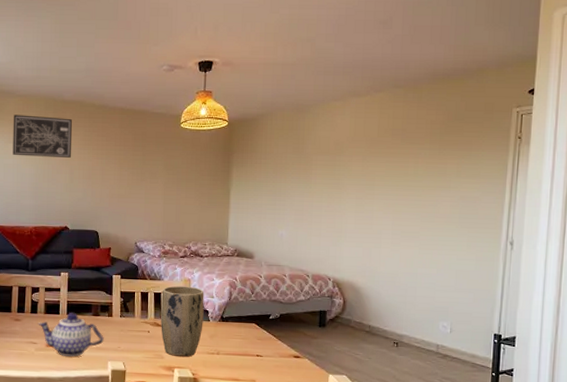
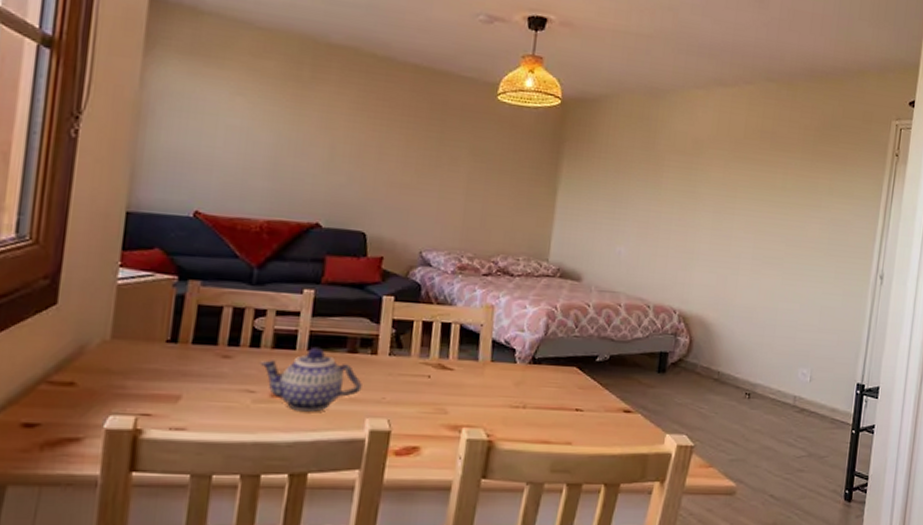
wall art: present [13,114,73,159] -> none [241,54,341,127]
plant pot: present [160,285,204,357] -> none [447,313,512,412]

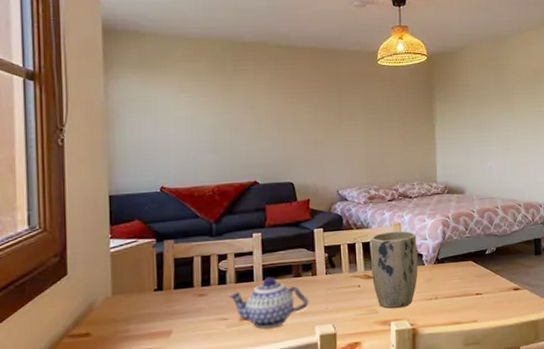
plant pot: none [447,313,512,412] -> present [370,230,418,309]

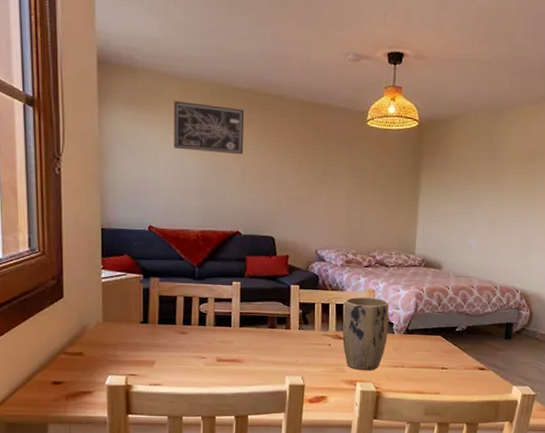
wall art: none [183,60,257,107] -> present [174,101,245,155]
teapot: present [228,276,309,329] -> none [207,324,281,372]

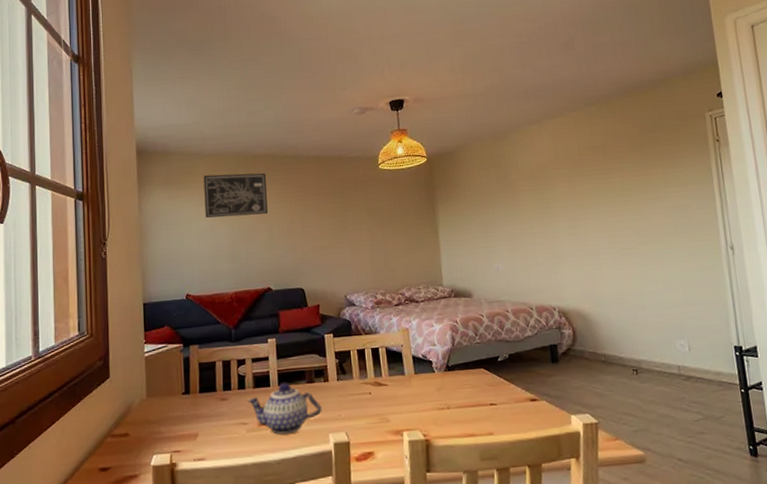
teapot: none [207,324,281,372] -> present [247,382,322,435]
plant pot: present [342,297,389,370] -> none [379,336,429,418]

